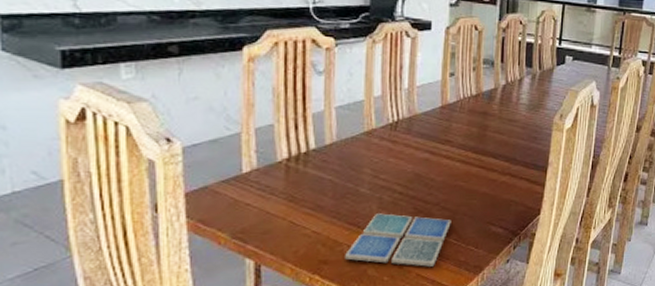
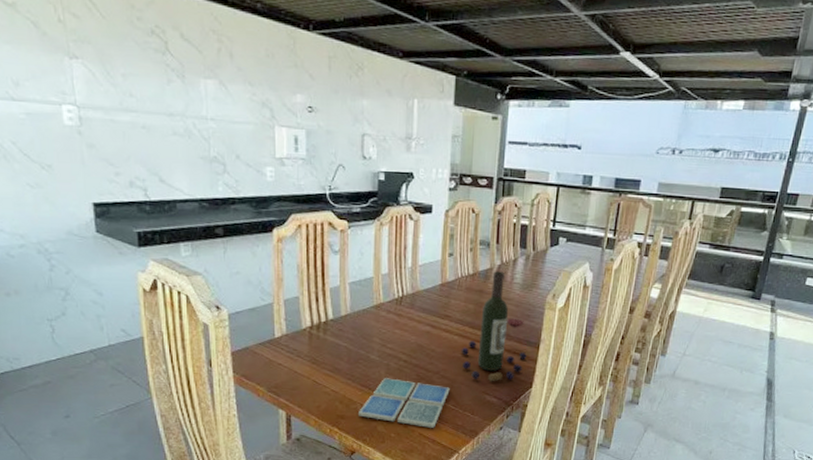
wine bottle: none [463,91,534,211] -> present [461,271,527,382]

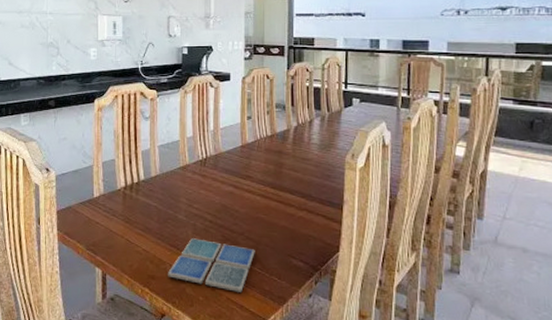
wine bottle: present [461,271,527,382] -> none [264,132,331,245]

